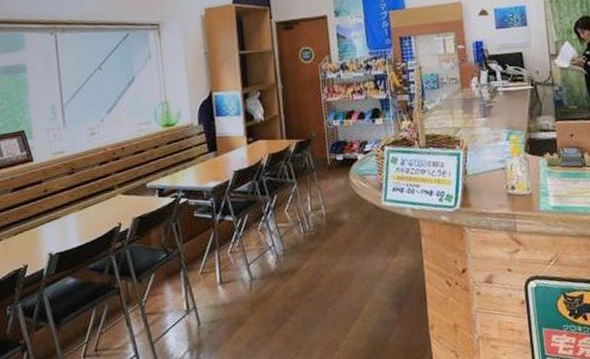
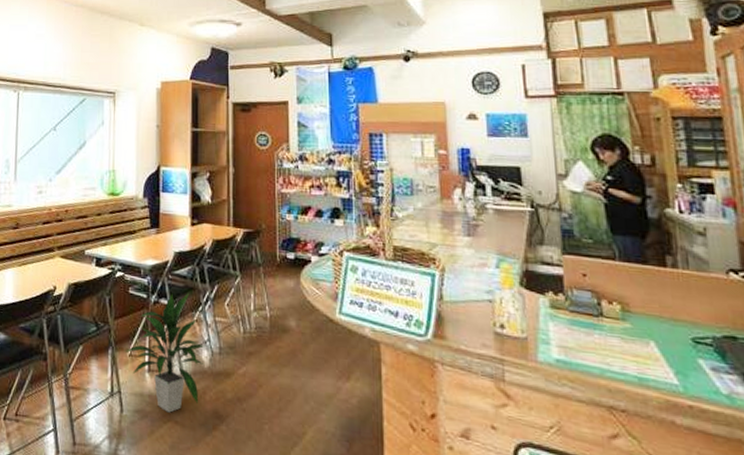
indoor plant: none [196,206,272,316] -> present [125,293,206,413]

